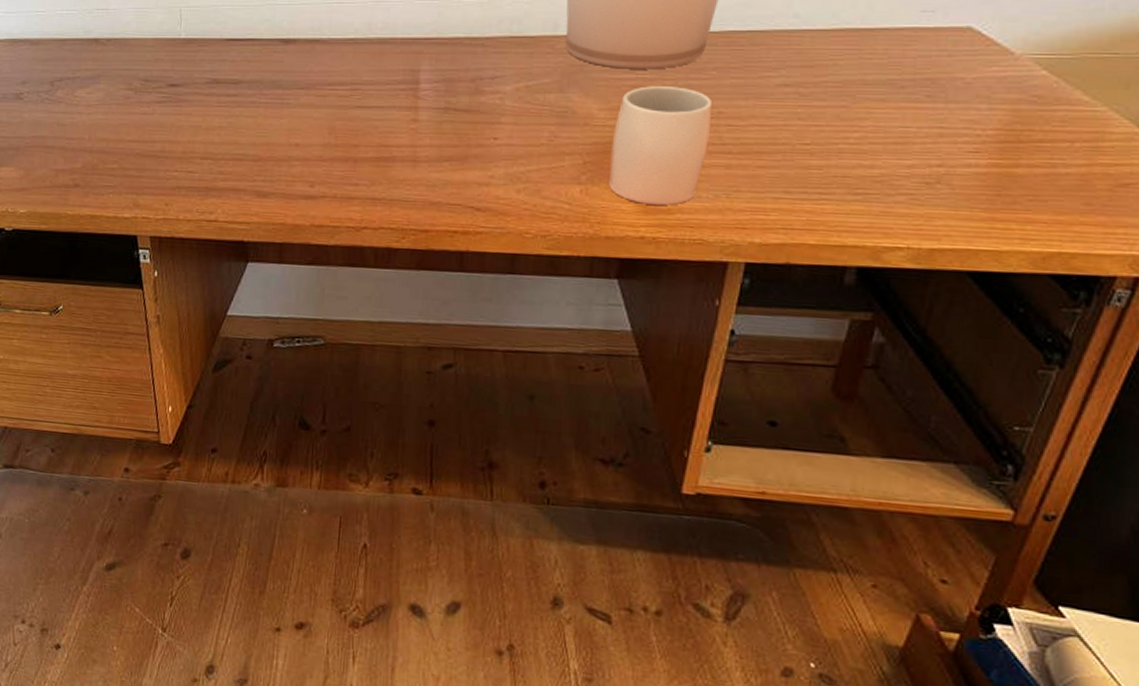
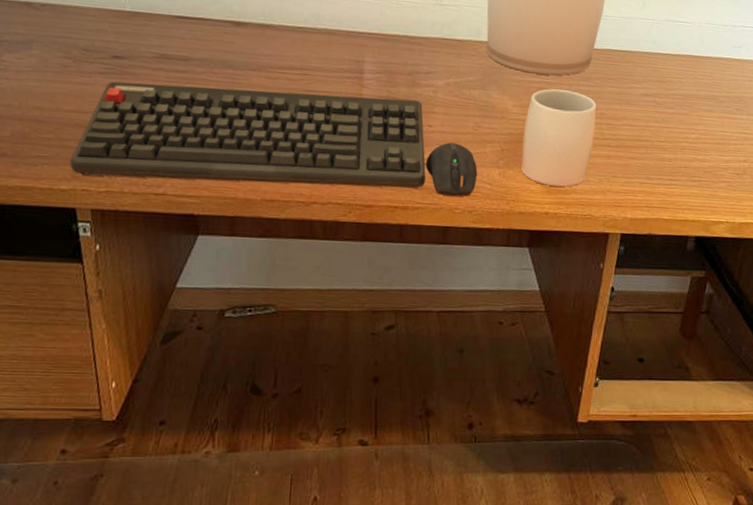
computer keyboard: none [132,109,490,211] -> present [70,81,426,189]
computer mouse: none [489,156,554,219] -> present [425,142,478,197]

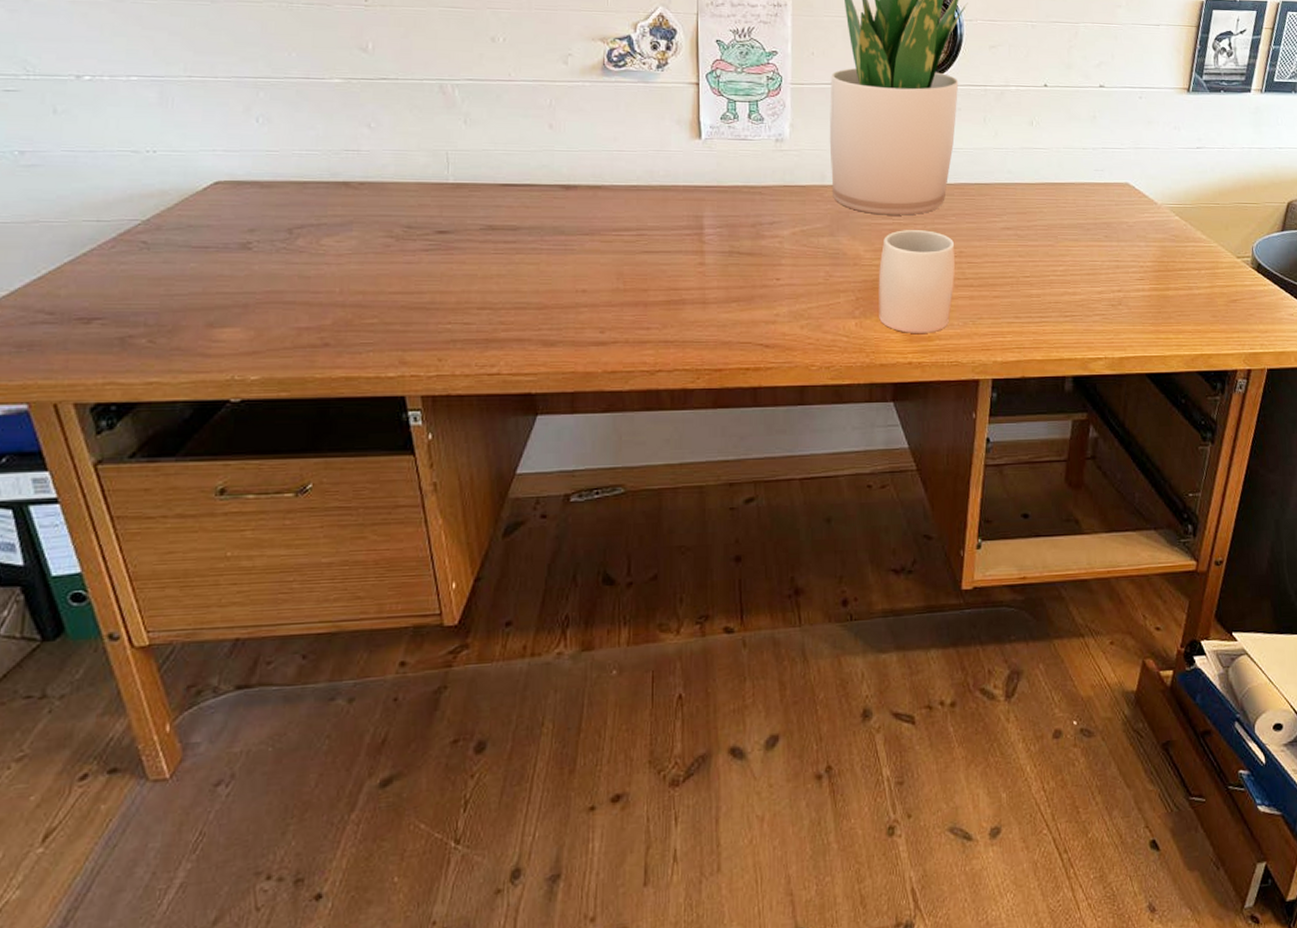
computer keyboard: present [70,81,426,189] -> none [397,252,777,361]
computer mouse: present [425,142,478,197] -> none [775,295,833,352]

